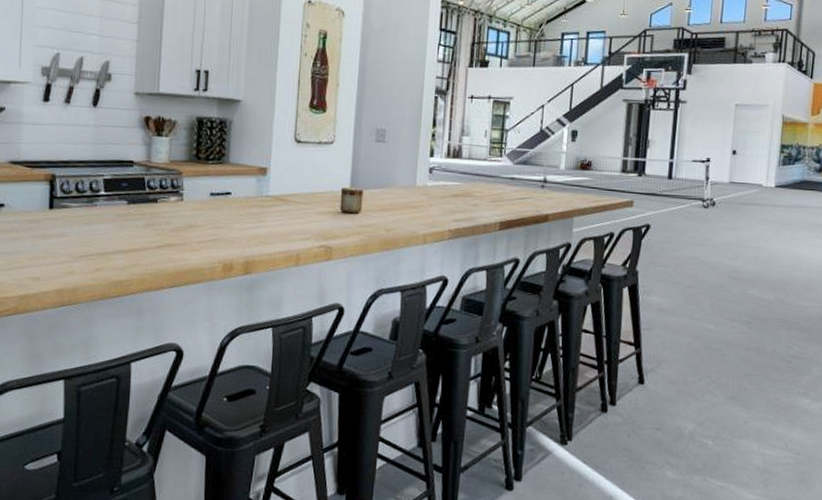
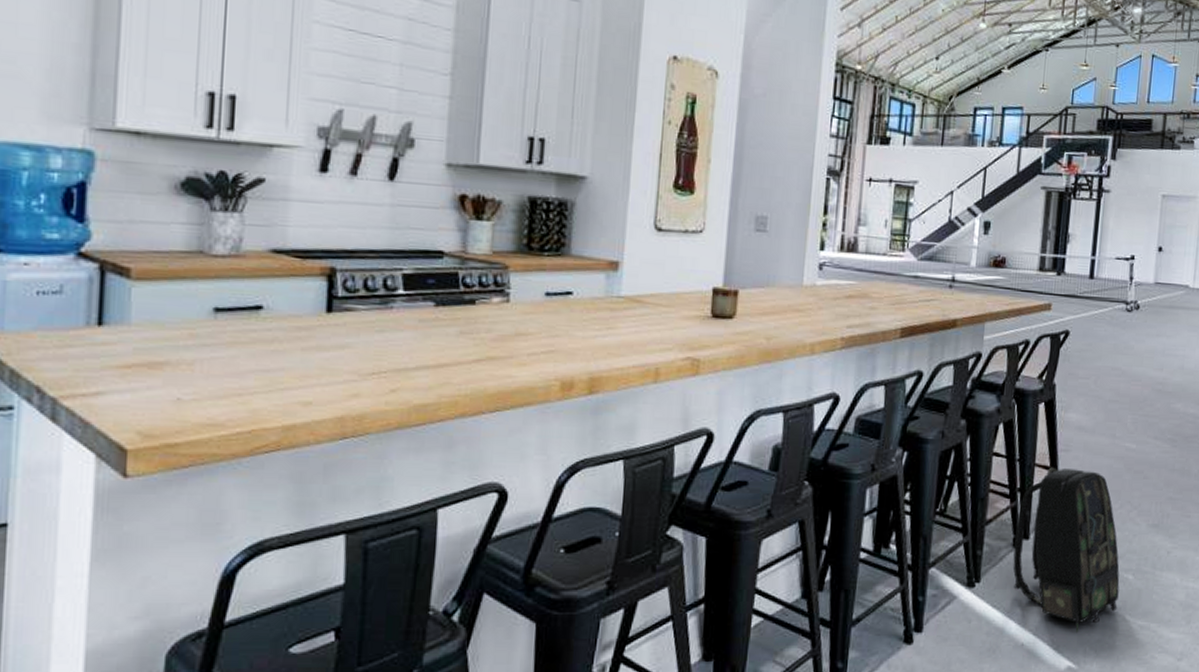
backpack: none [601,343,700,489] -> present [1012,467,1120,632]

